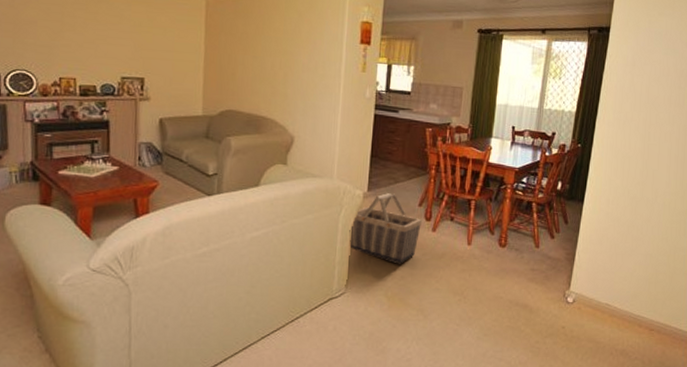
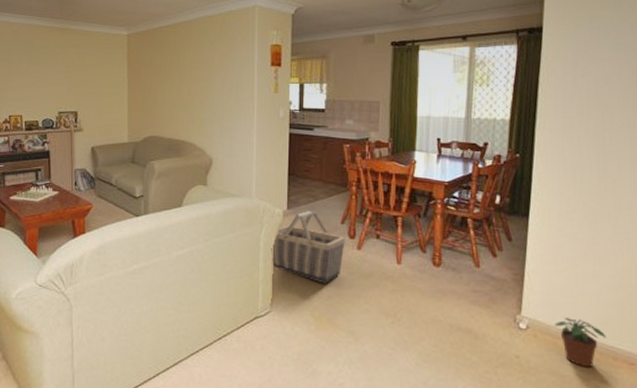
potted plant: none [595,292,635,334] -> present [554,318,606,368]

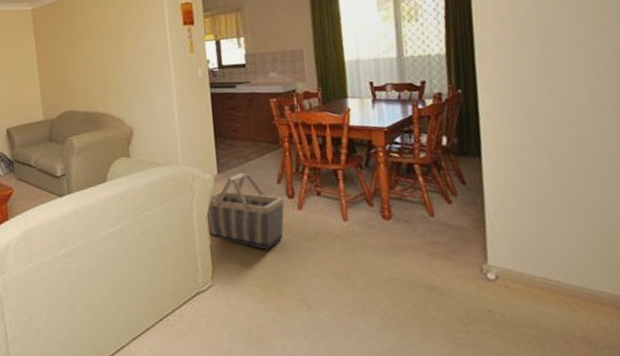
potted plant: present [554,318,606,368] -> none [526,263,588,317]

